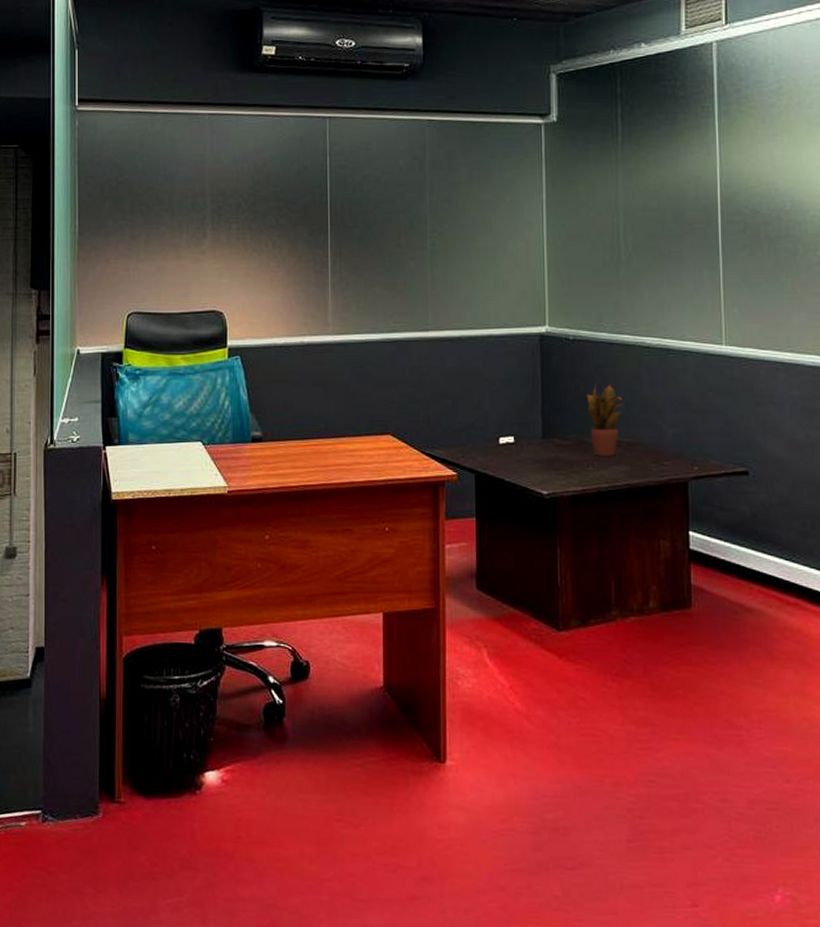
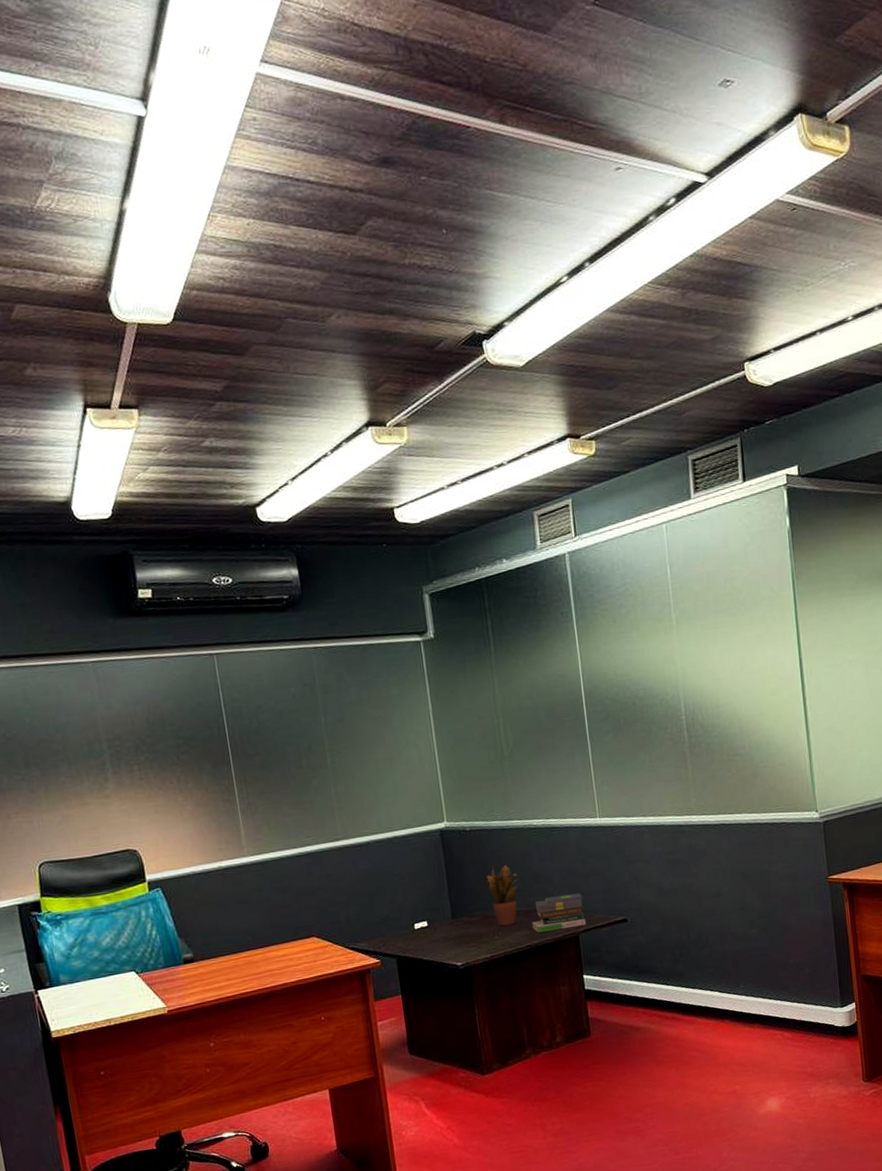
books: none [634,430,699,472] -> present [532,893,586,933]

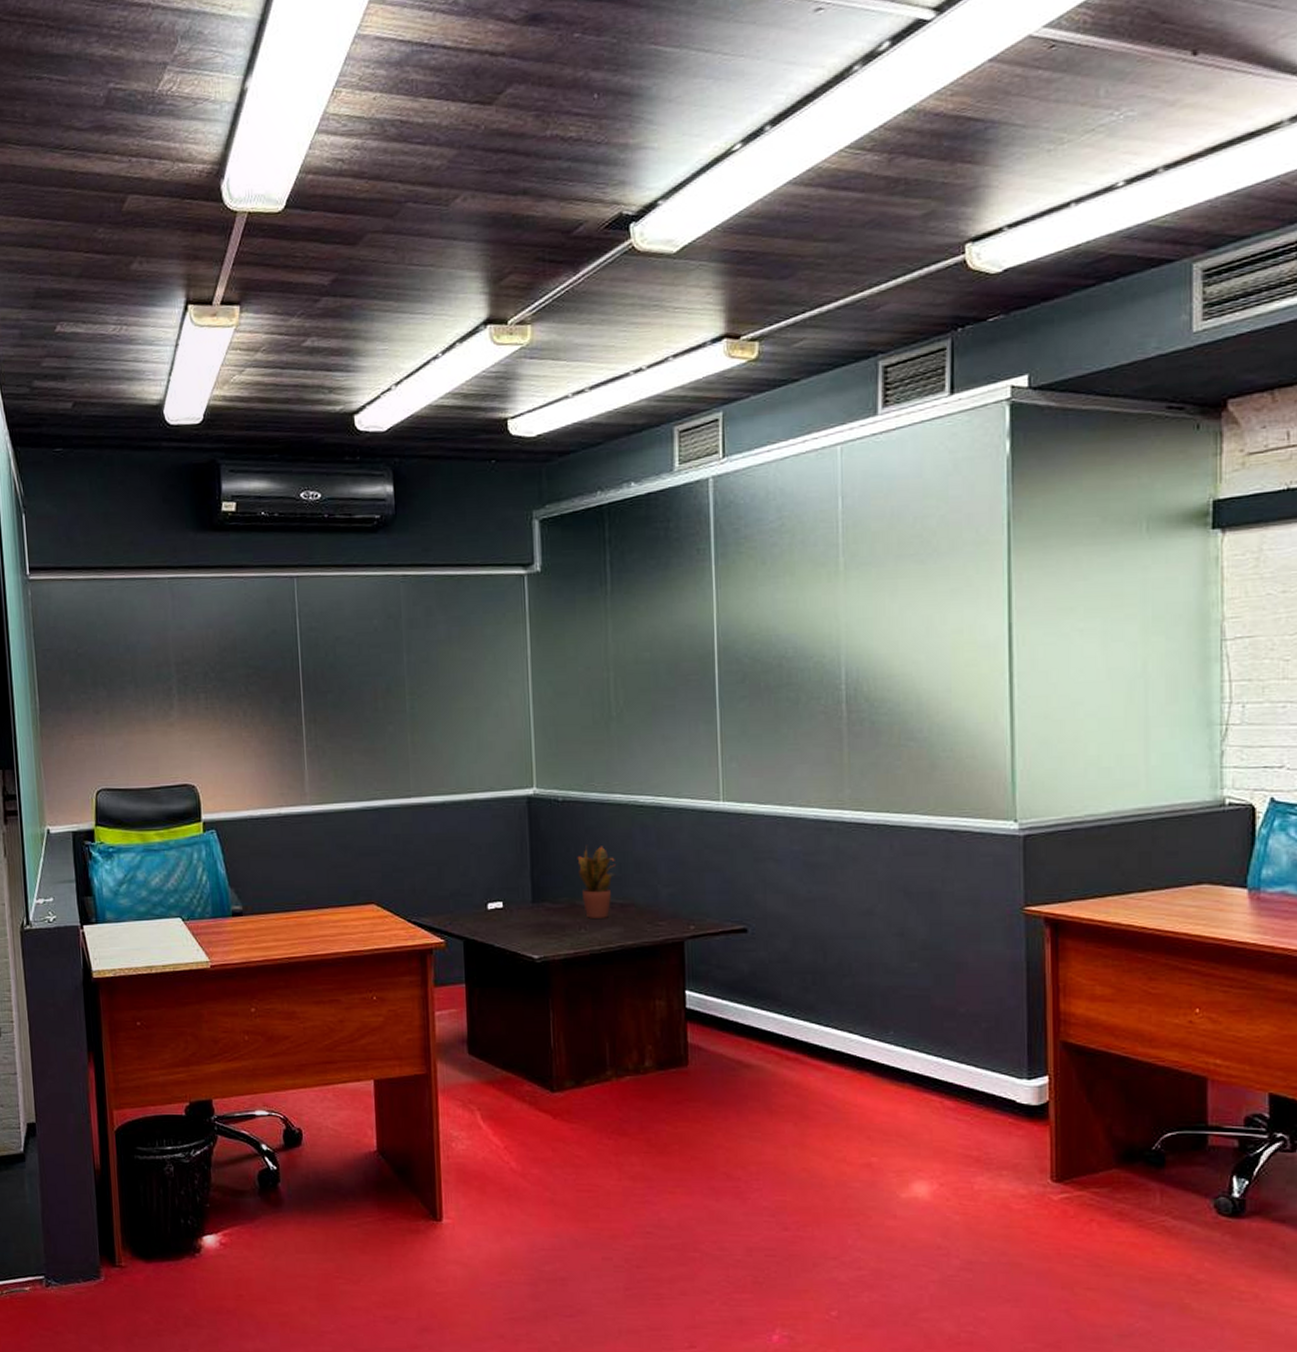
books: present [532,893,586,933] -> none [628,890,695,932]

